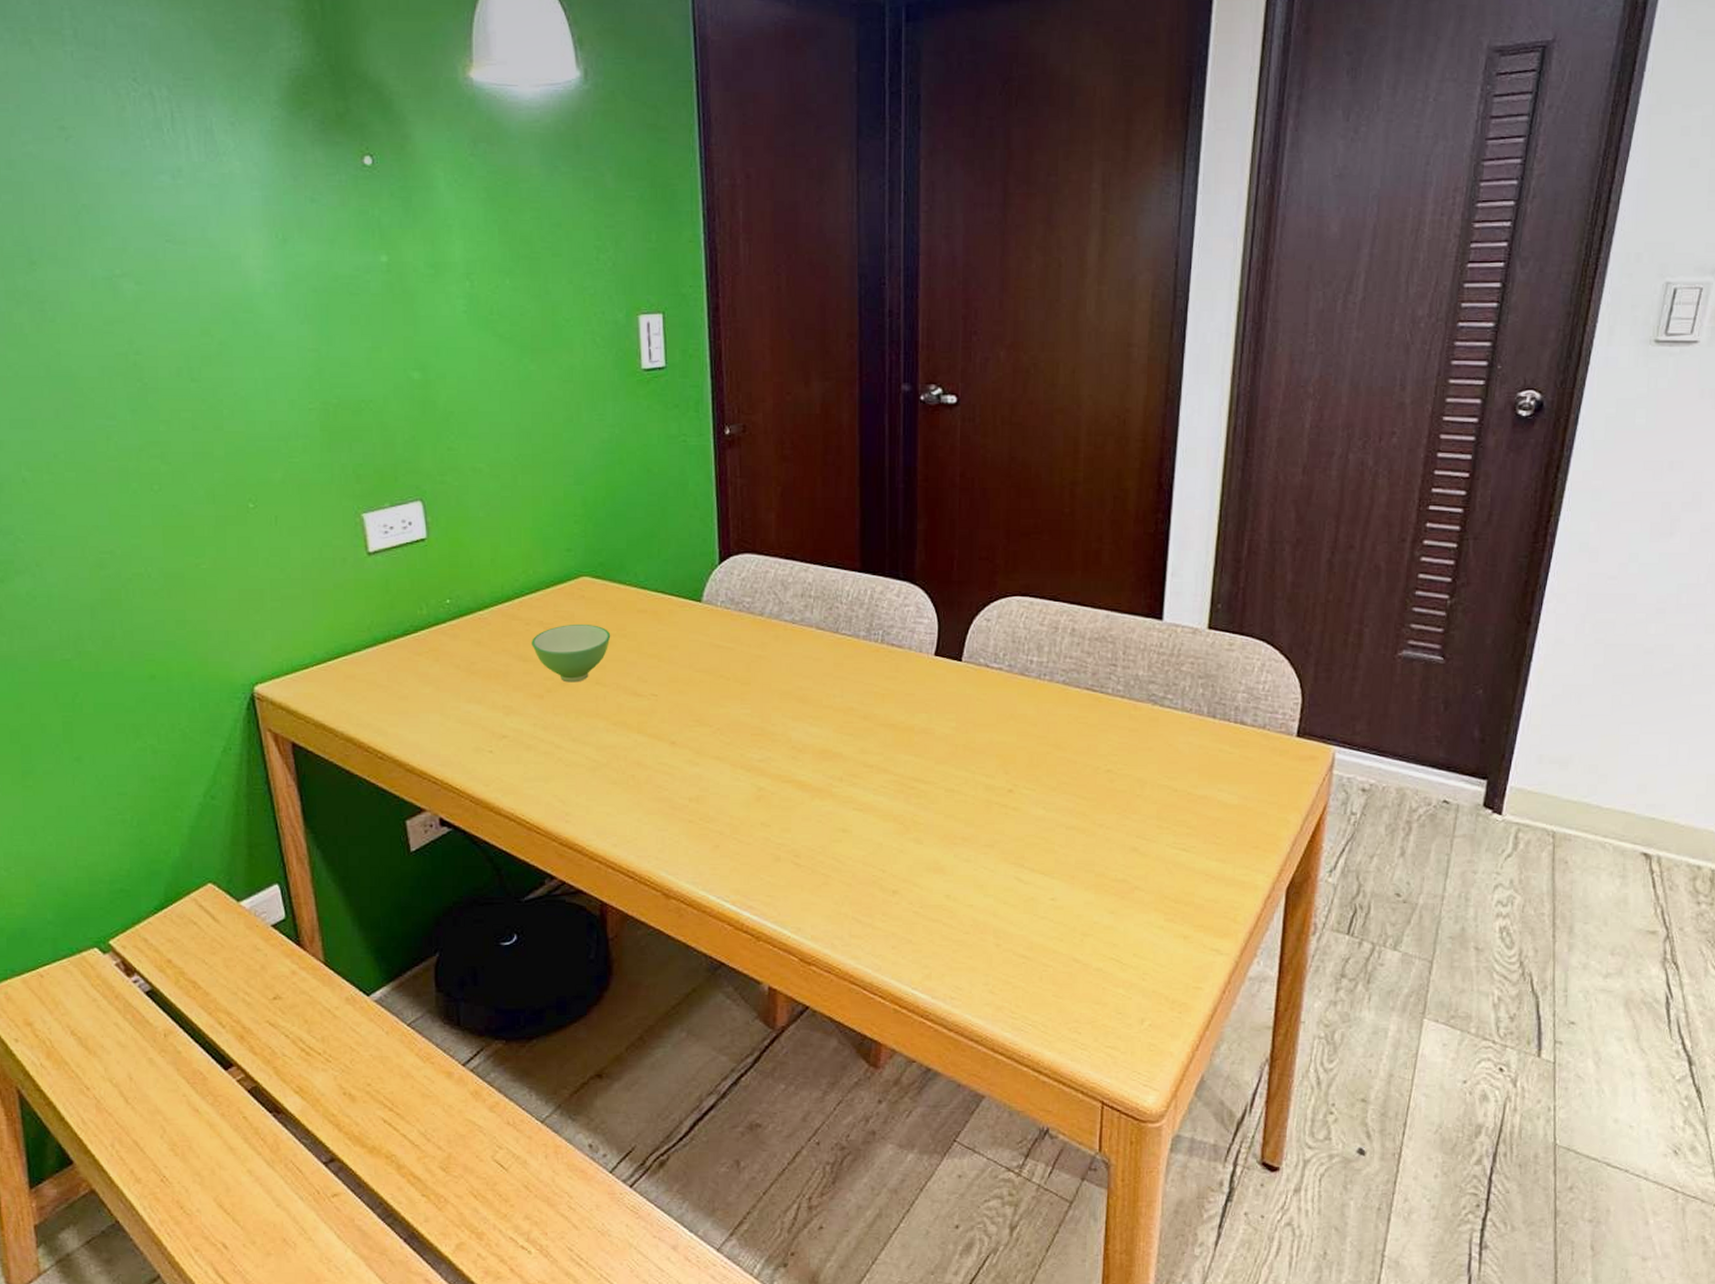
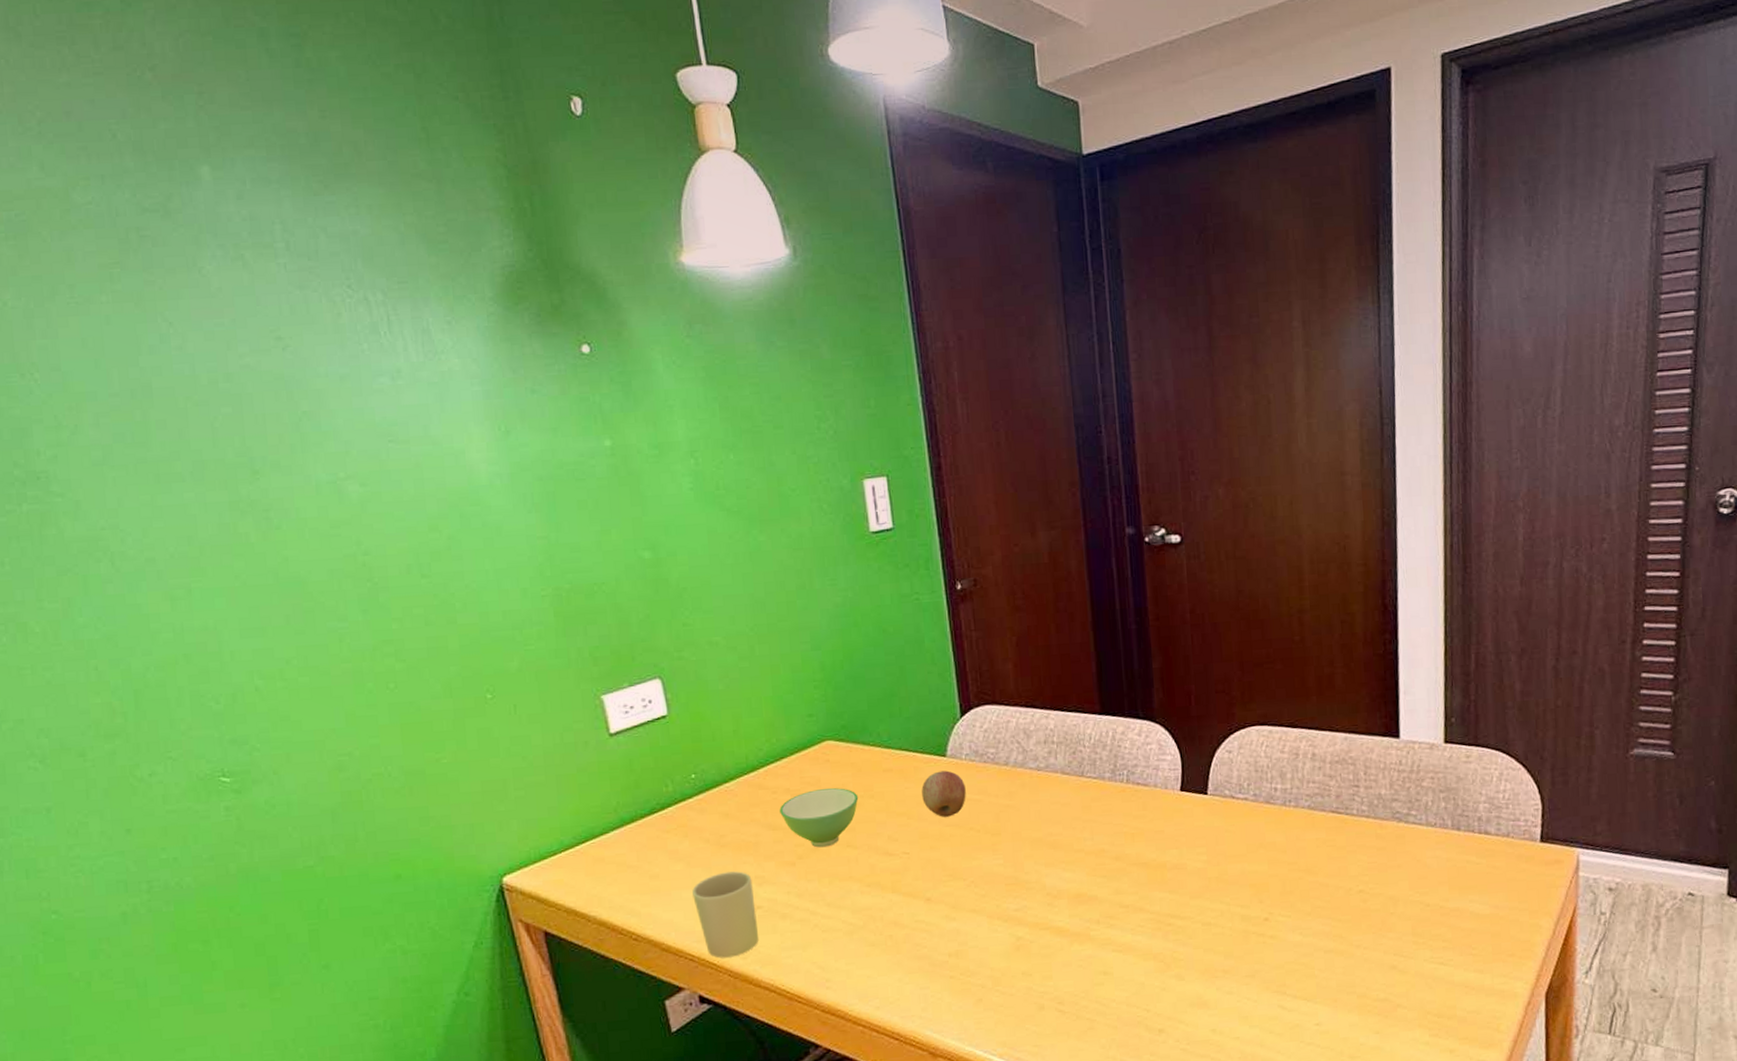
mug: none [440,699,503,783] -> present [692,871,759,958]
fruit: none [675,616,719,662] -> present [921,770,966,817]

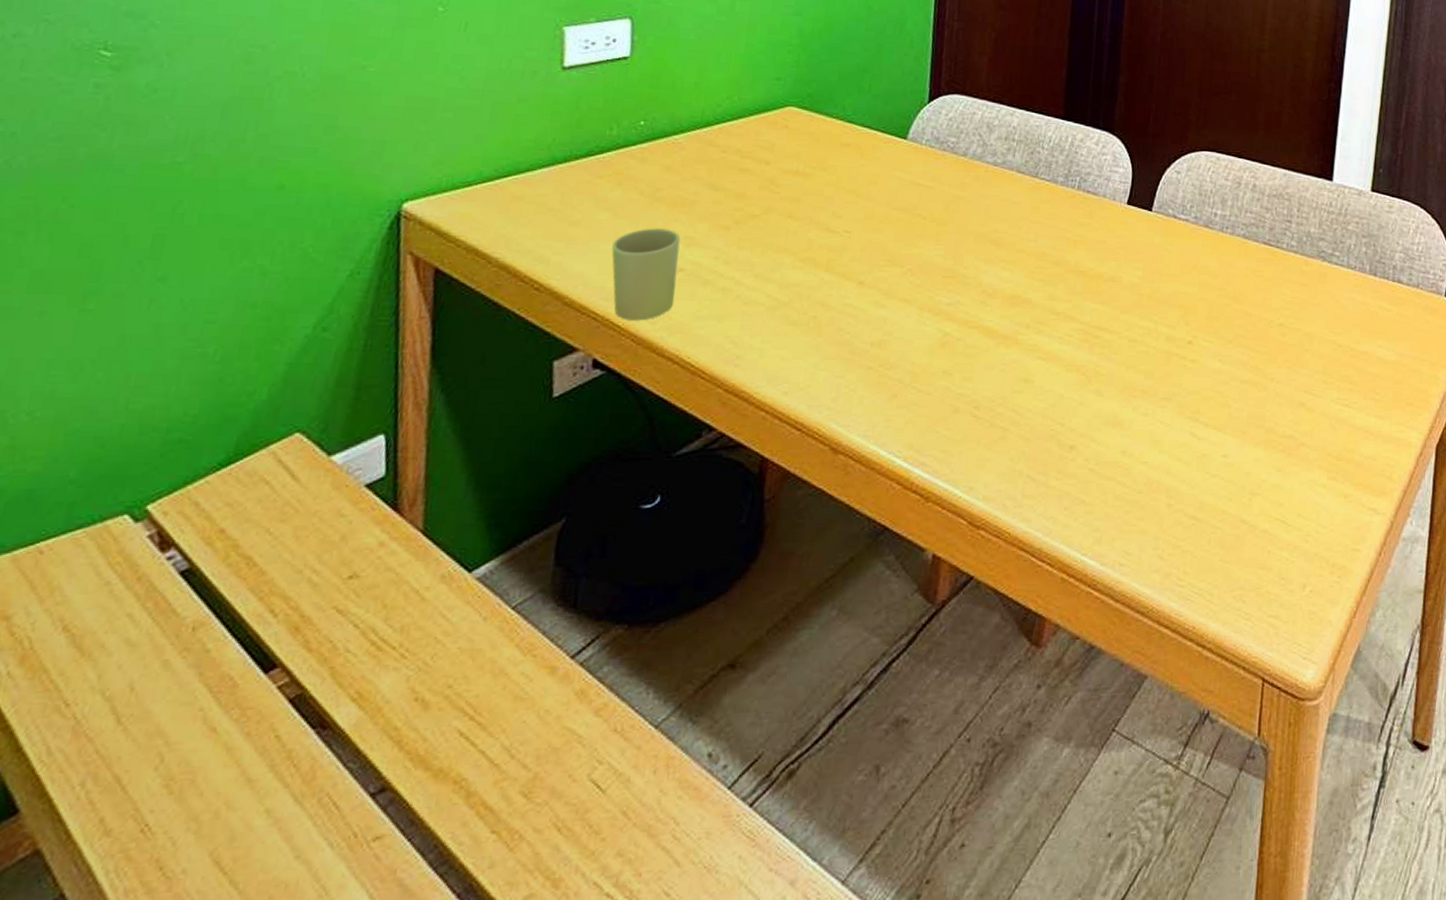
bowl: present [780,787,859,848] -> none [725,154,811,215]
fruit: present [921,770,966,817] -> none [875,153,921,200]

